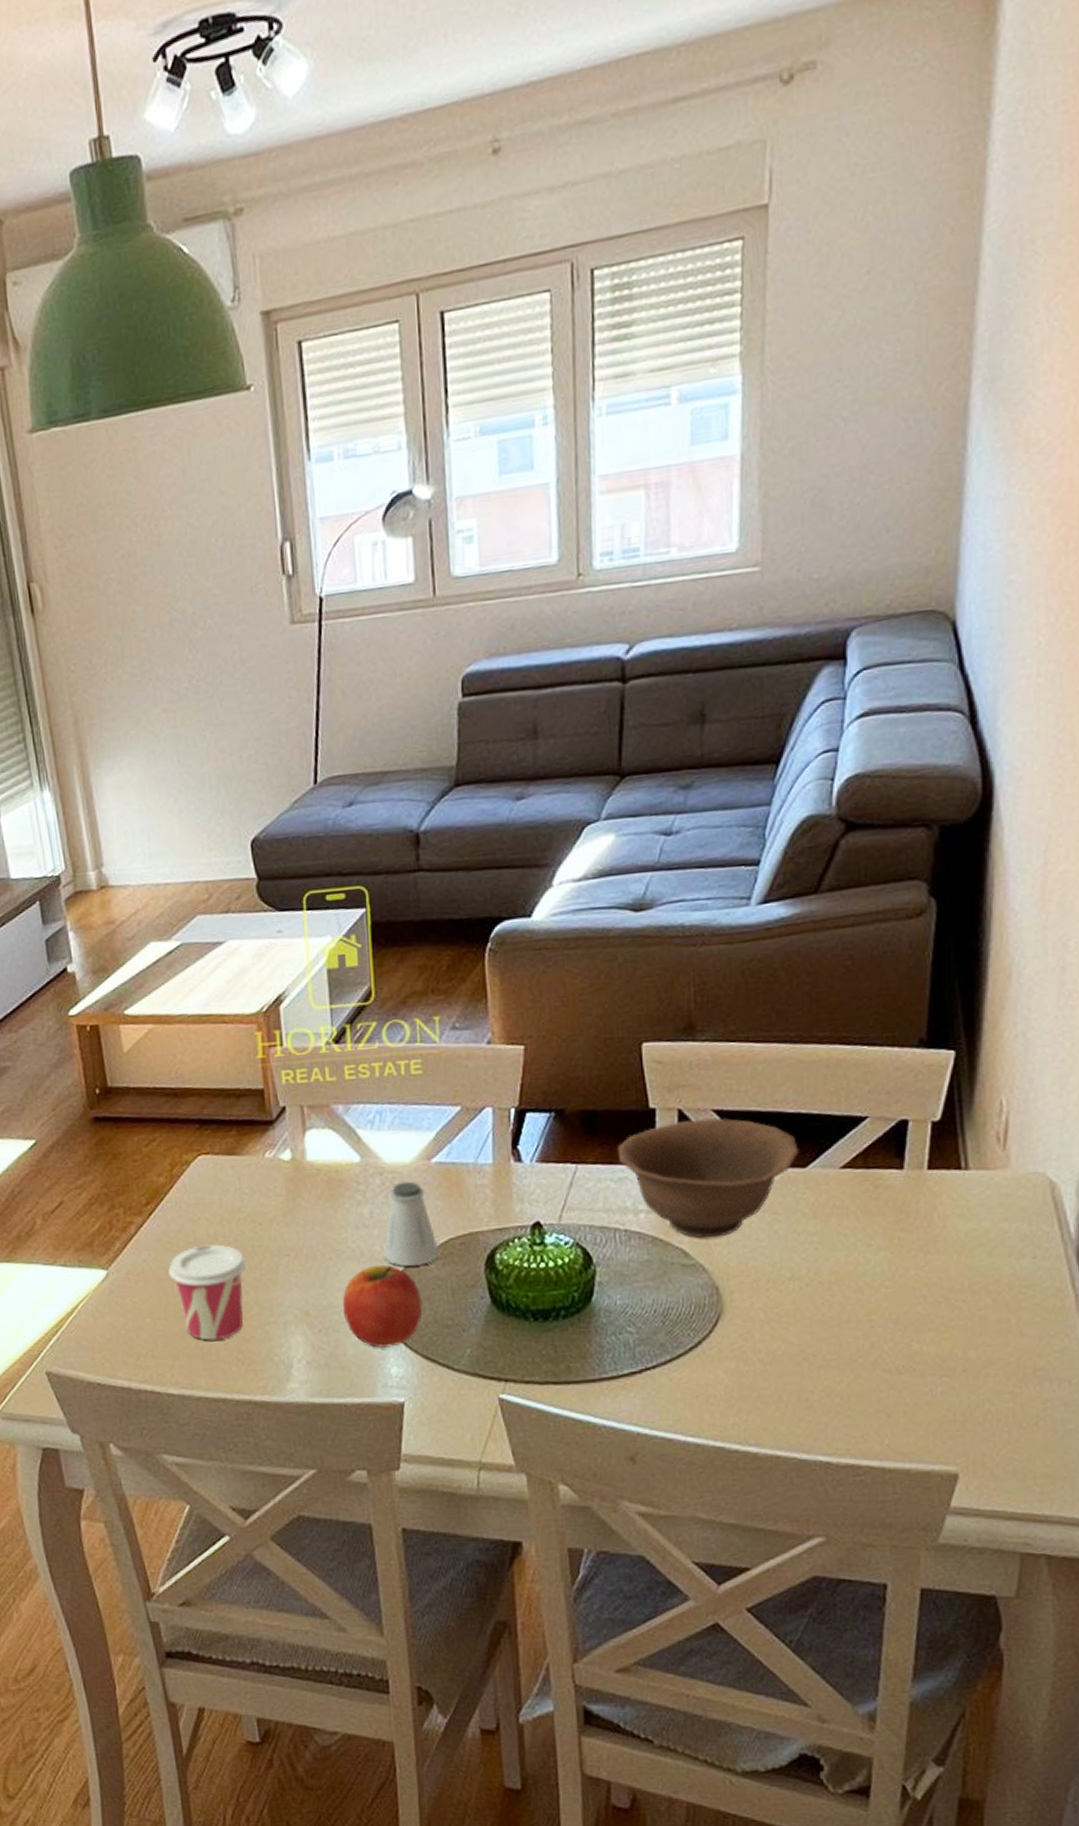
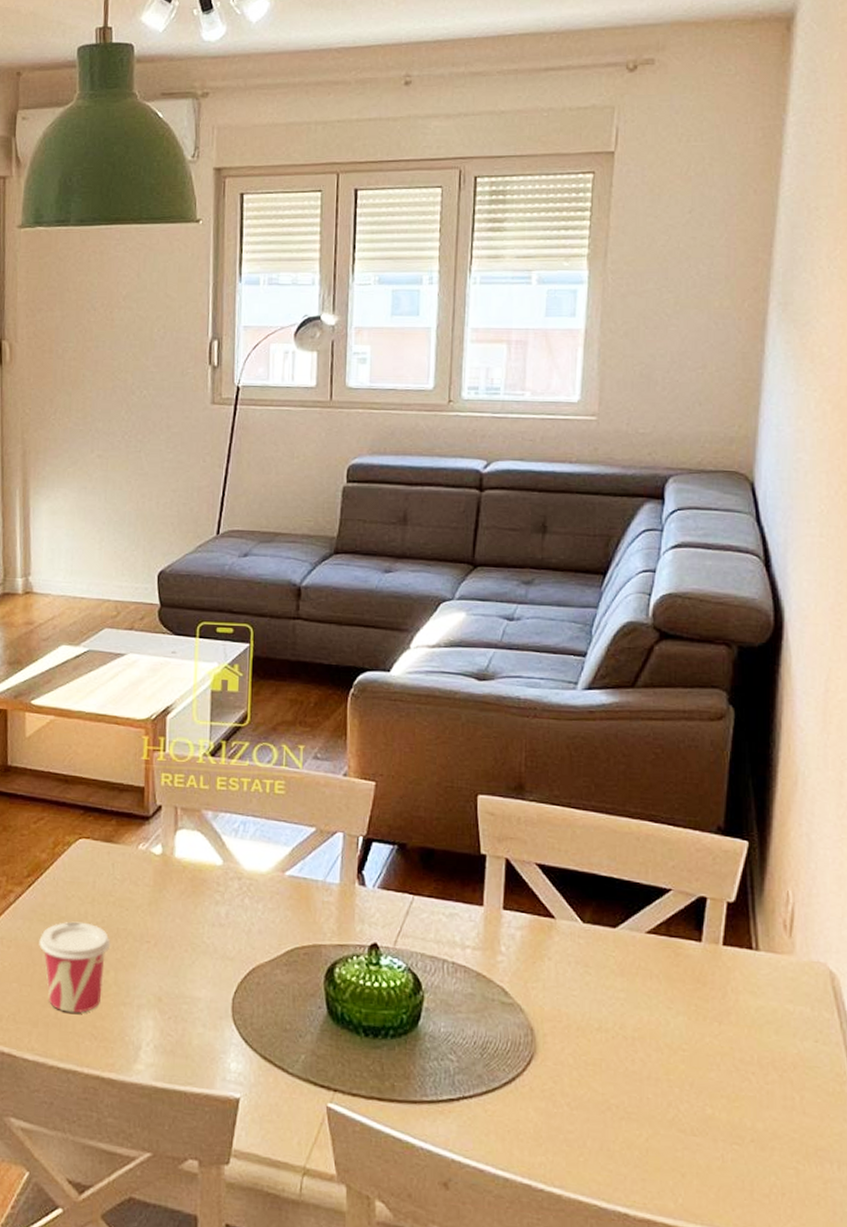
apple: present [342,1264,423,1348] -> none [192,962,265,1043]
saltshaker: present [383,1181,439,1266] -> none [234,889,285,969]
bowl: present [617,1117,799,1238] -> none [450,869,610,981]

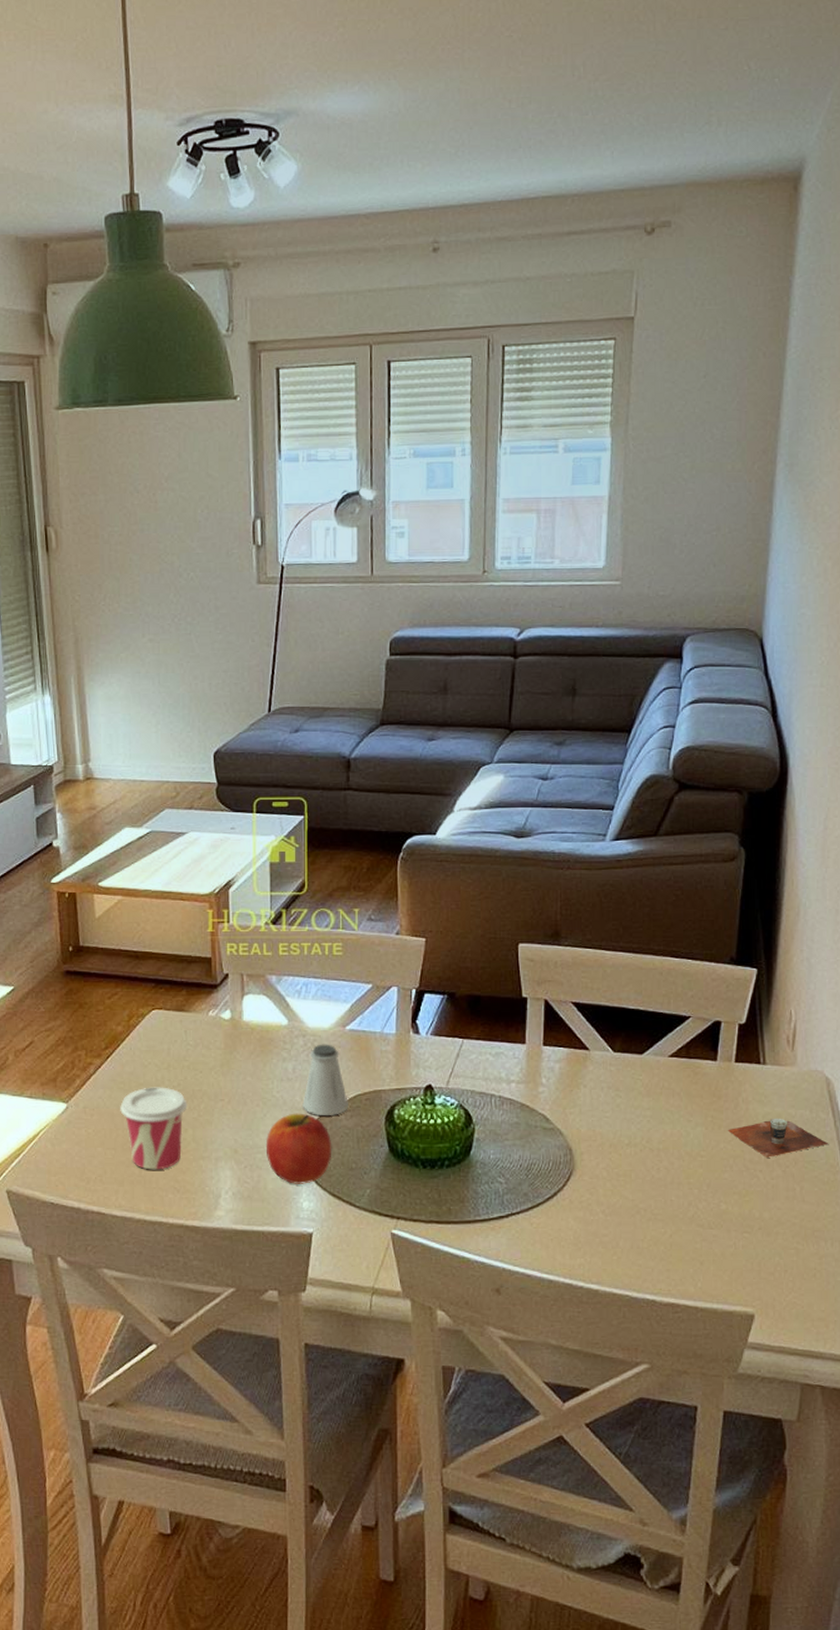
apple: none [192,962,265,1043] -> present [265,1113,332,1184]
saltshaker: none [234,889,285,969] -> present [302,1044,348,1115]
cup: none [713,1013,833,1059] -> present [727,1118,828,1158]

